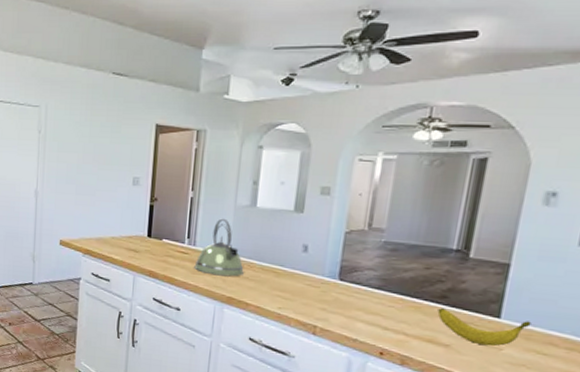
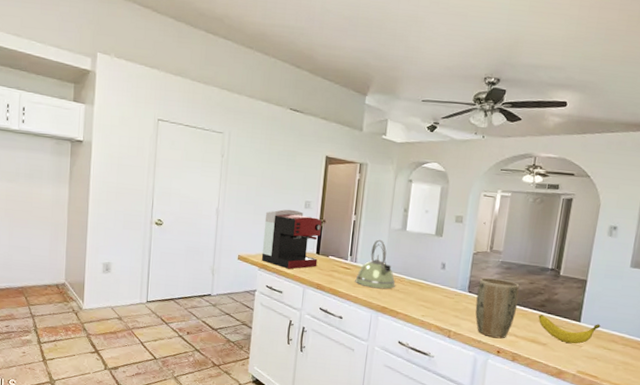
coffee maker: none [85,187,154,255] -> present [261,209,323,269]
plant pot: none [348,261,411,337] -> present [475,277,520,339]

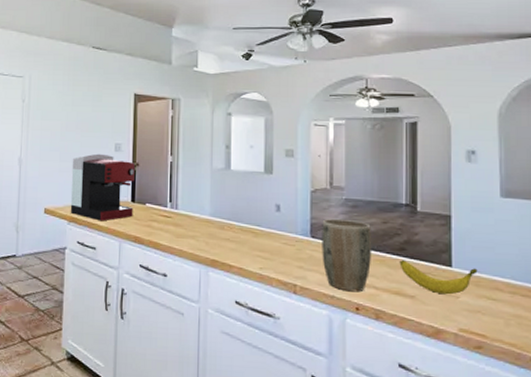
kettle: present [355,239,396,290] -> none [178,181,225,239]

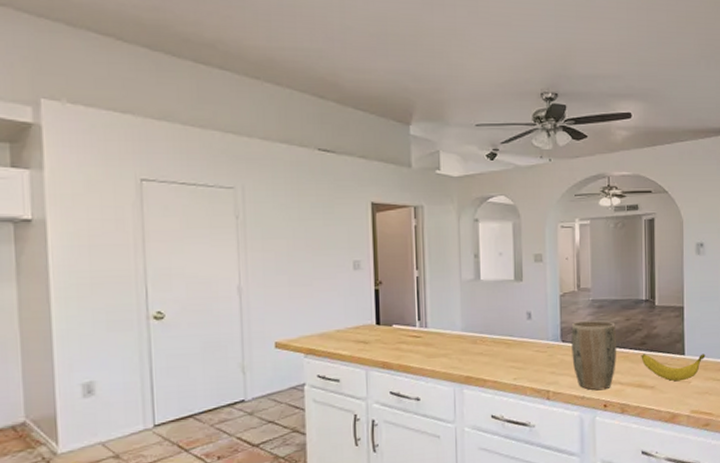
coffee maker: present [70,153,136,221] -> none [304,273,379,350]

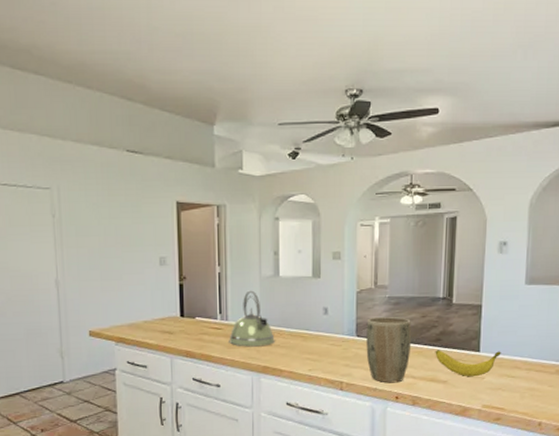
kettle: none [429,295,477,356] -> present [229,290,275,347]

